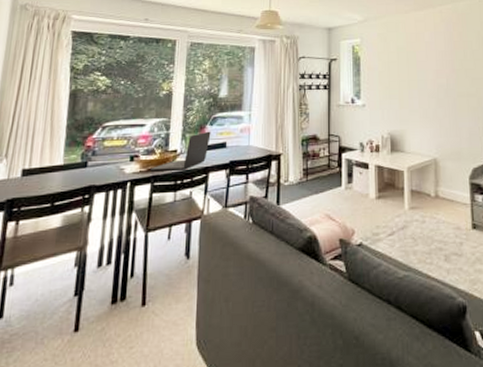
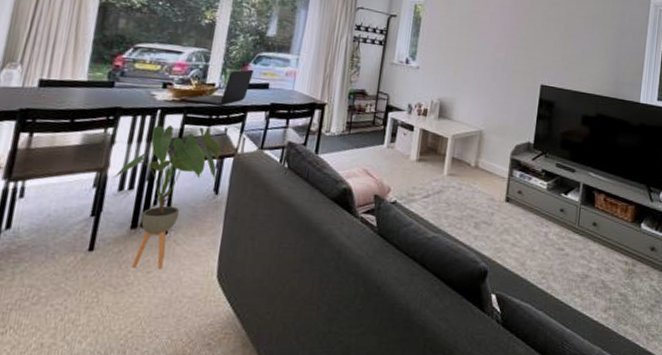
house plant: none [91,194,188,344] -> present [112,125,221,269]

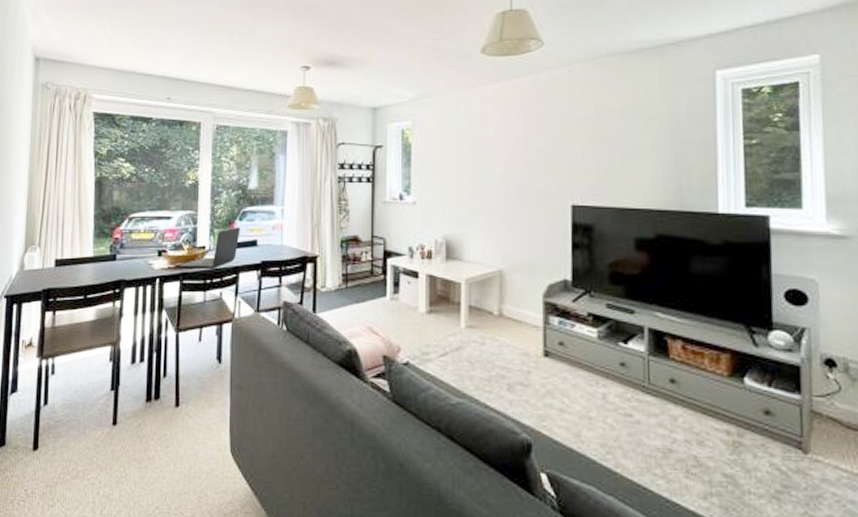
house plant: present [112,125,221,269] -> none [125,293,219,443]

